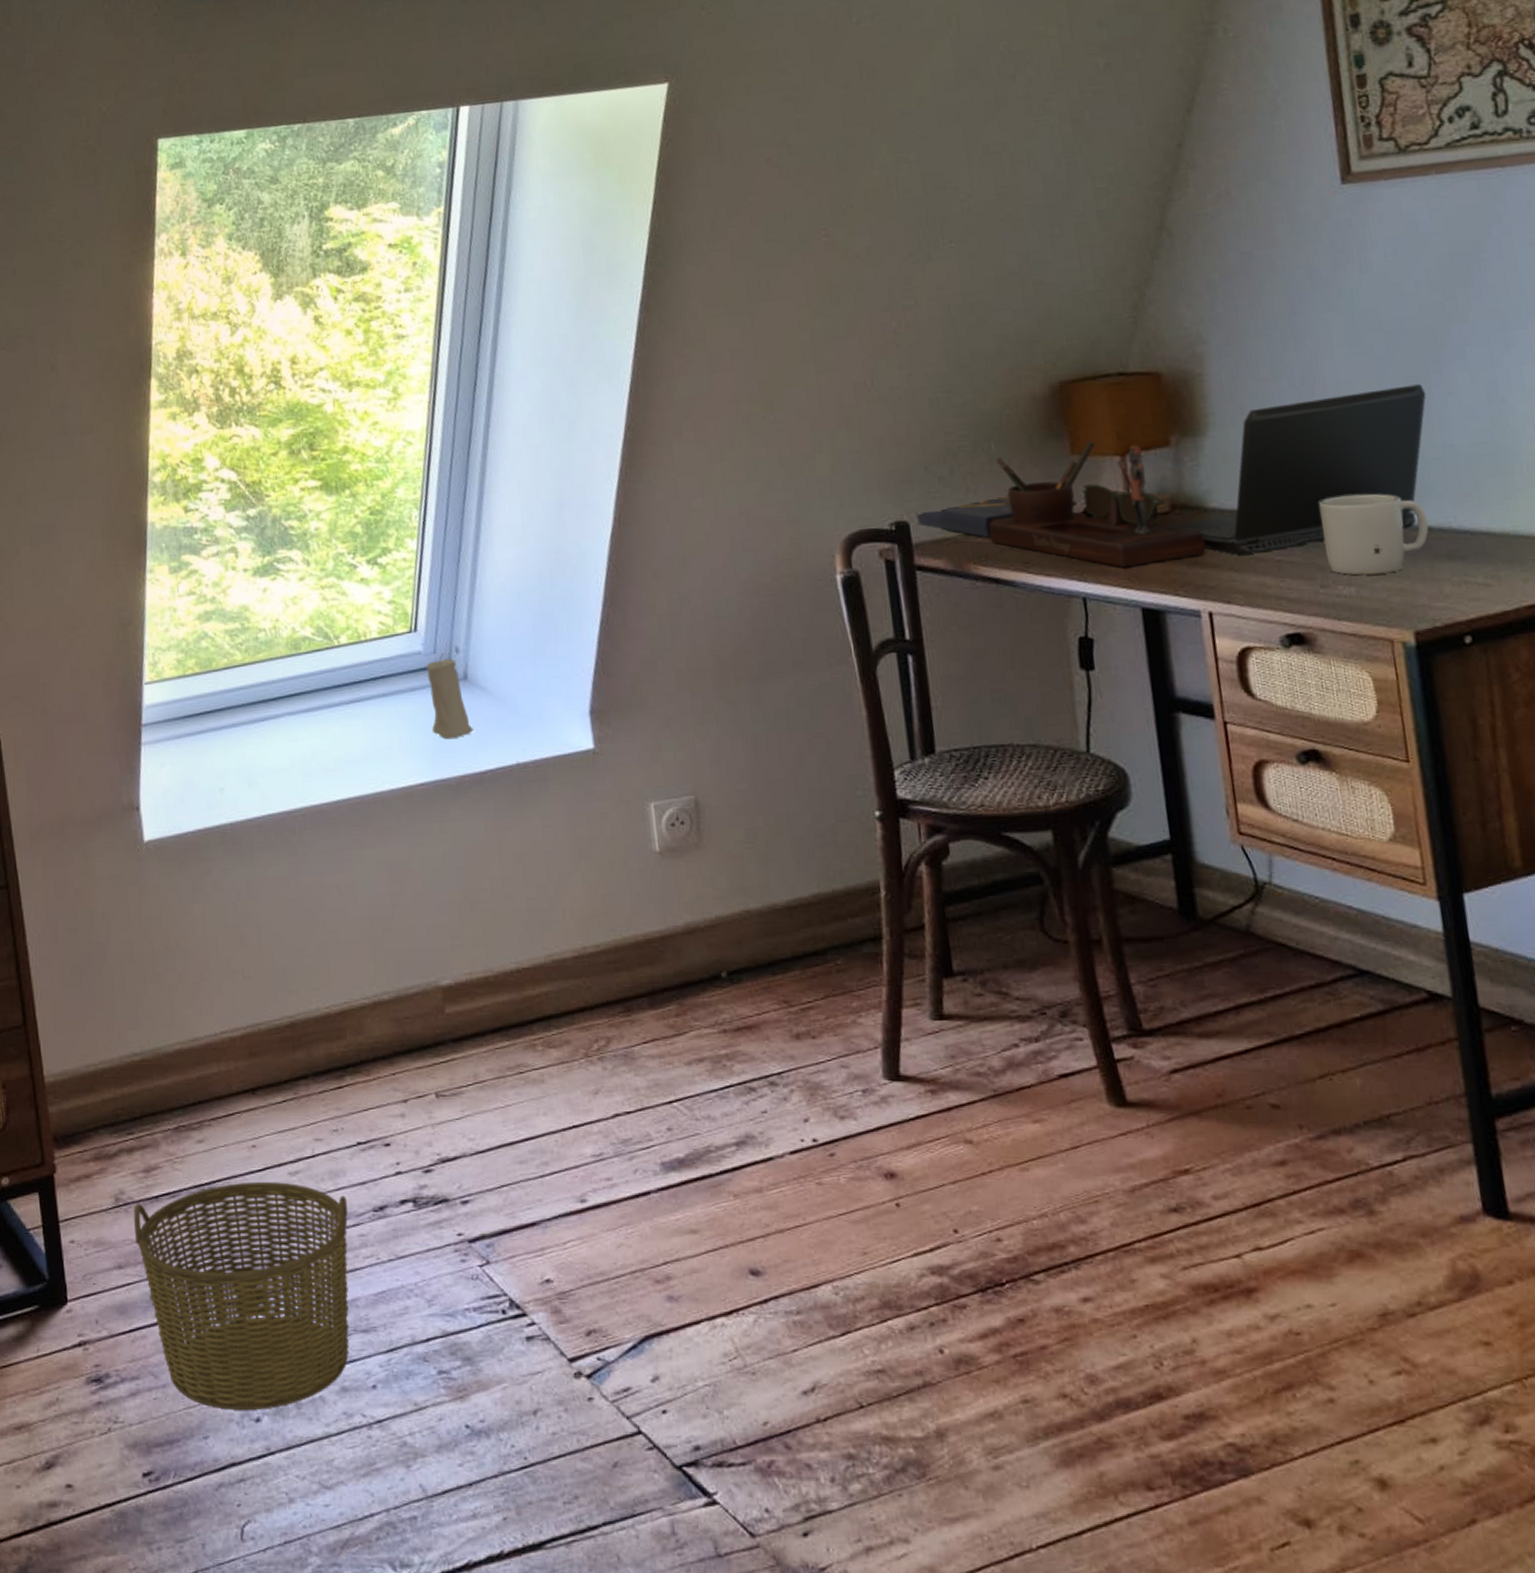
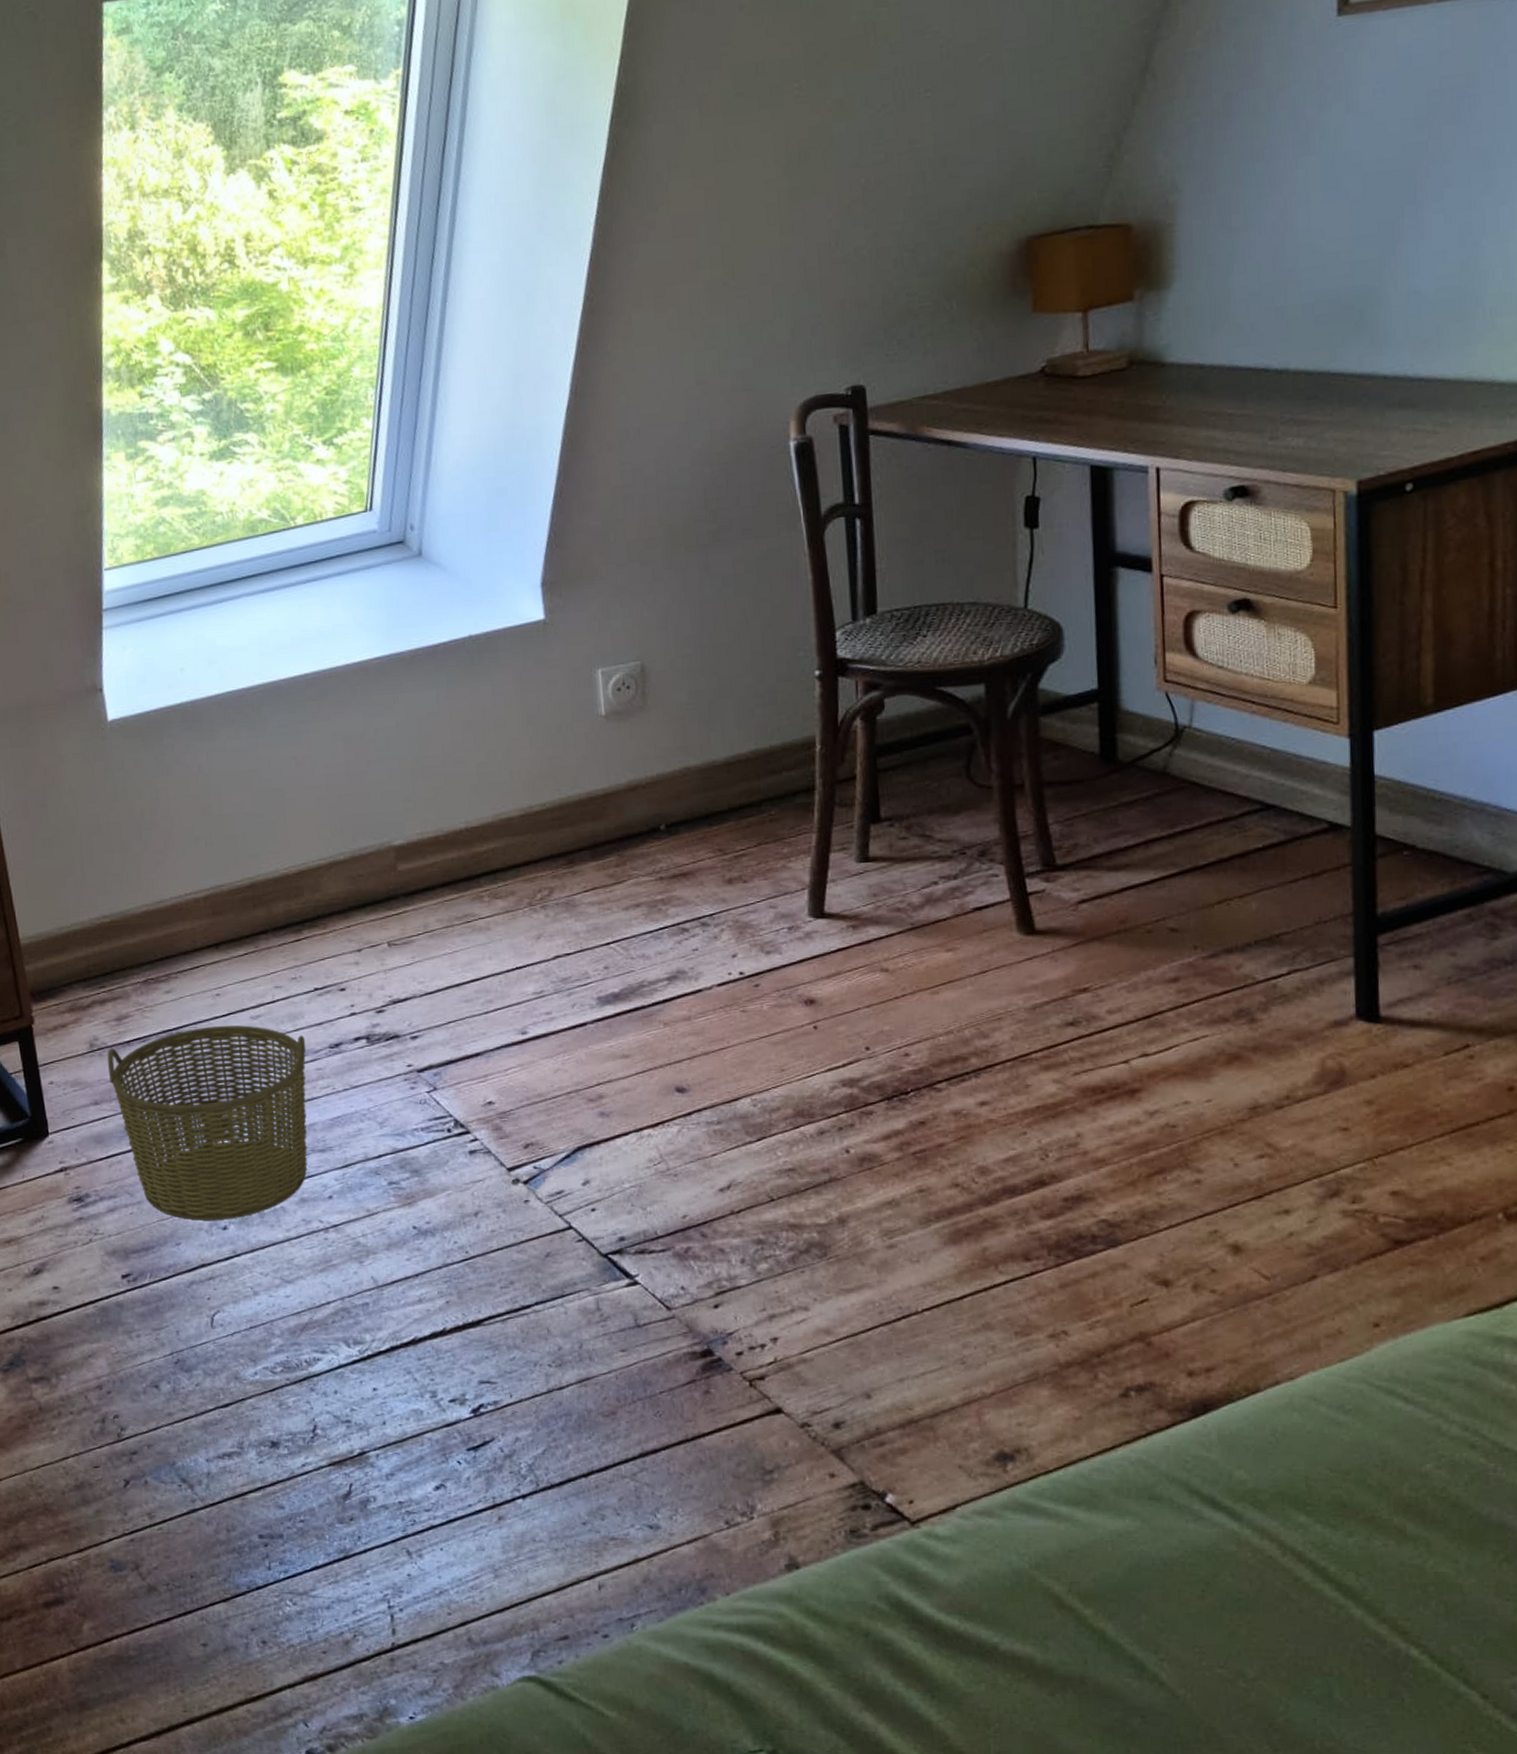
candle: present [426,653,474,739] -> none [382,531,427,614]
book: present [916,491,1077,538] -> none [873,352,1034,400]
desk organizer: present [988,440,1206,568] -> none [944,297,1160,426]
laptop computer: present [1165,384,1427,555] -> none [1120,228,1398,410]
mug: present [1318,493,1429,576] -> none [1276,343,1384,427]

